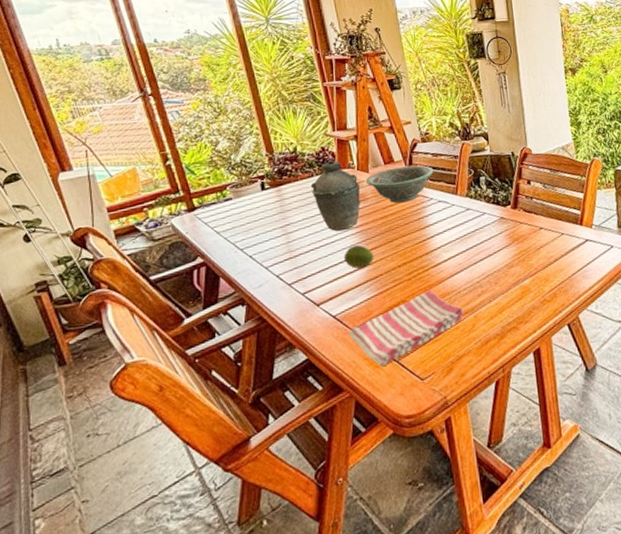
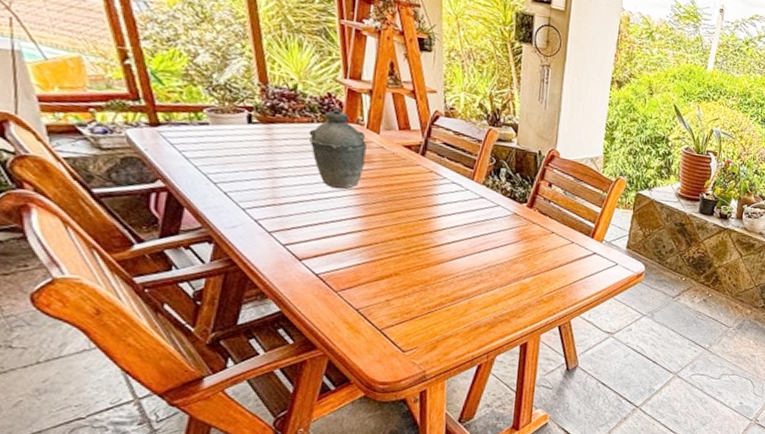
fruit: present [343,245,374,269] -> none [336,207,372,232]
dish towel: present [349,289,463,366] -> none [331,267,458,332]
decorative bowl: present [365,165,434,204] -> none [374,135,453,176]

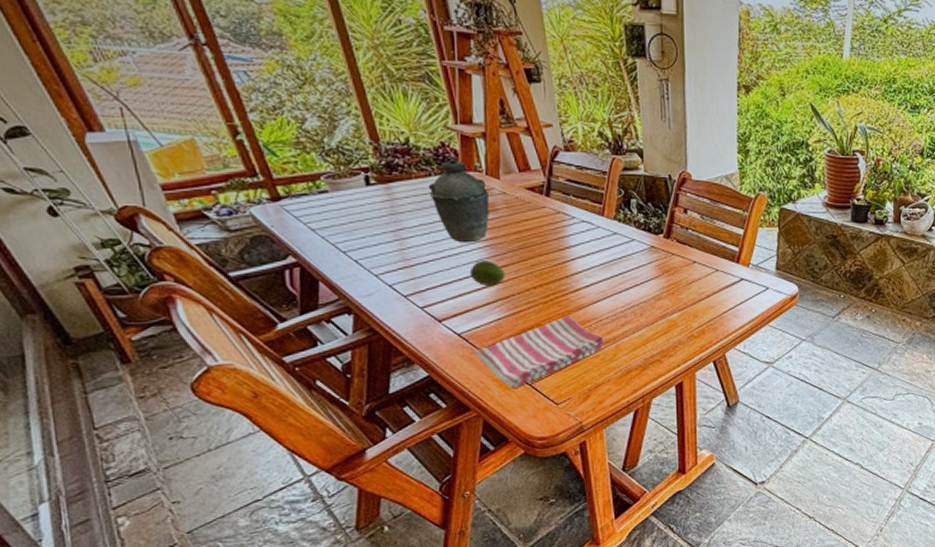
dish towel: none [331,267,458,332] -> present [476,315,604,388]
fruit: none [336,207,372,232] -> present [469,260,506,286]

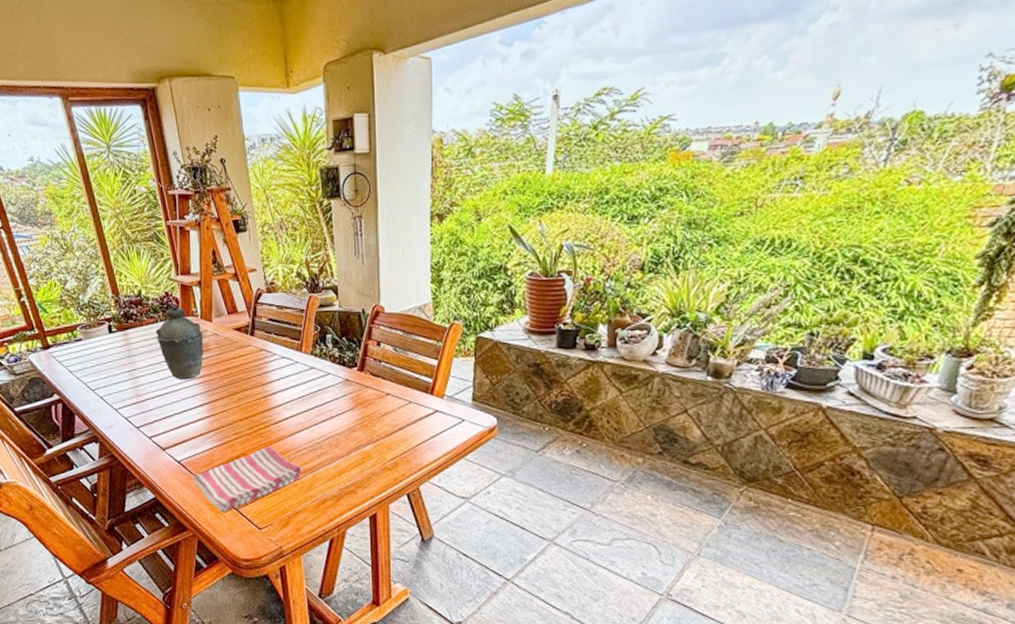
fruit: present [469,260,506,286] -> none [187,395,217,418]

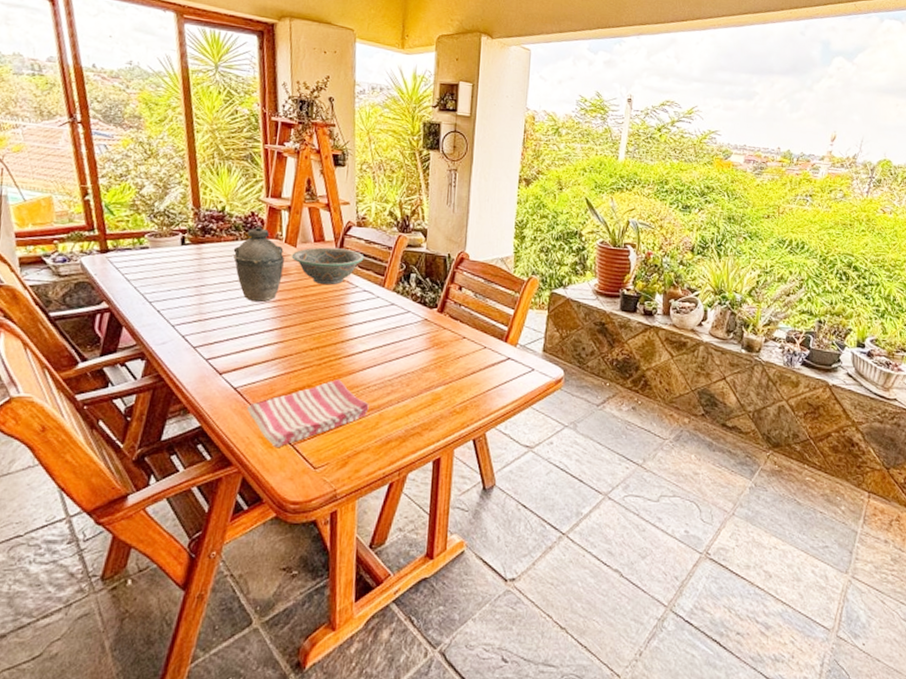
decorative bowl: none [209,317,278,356] -> present [291,247,365,285]

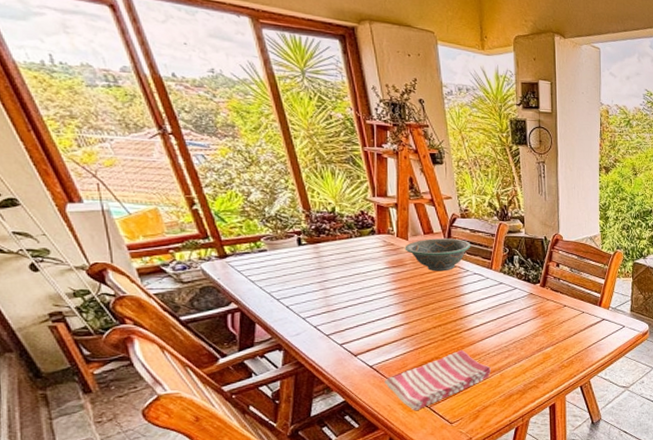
kettle: present [233,226,284,303] -> none [349,224,399,292]

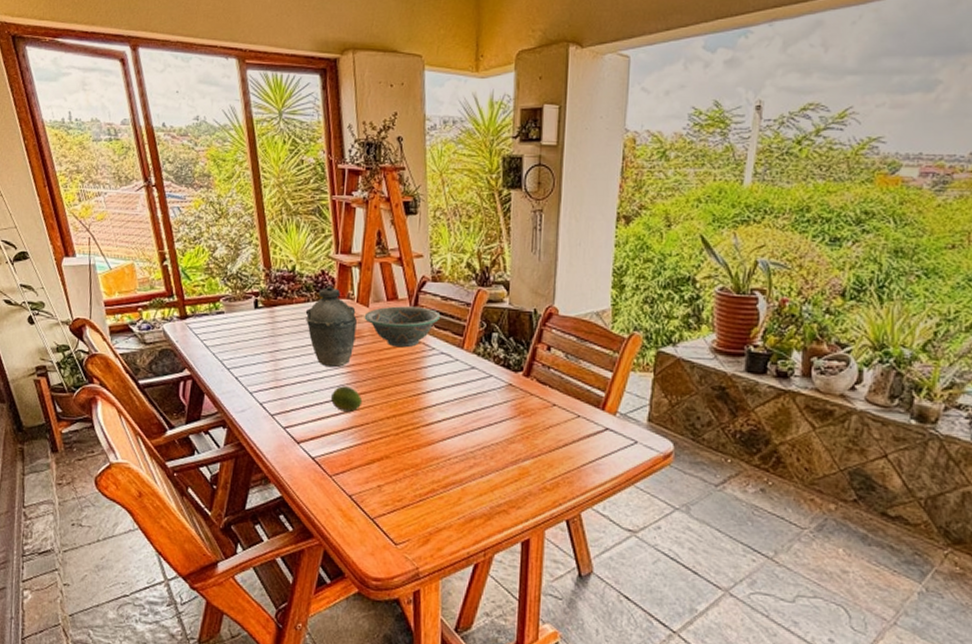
kettle: none [349,224,399,292] -> present [305,286,357,368]
fruit: none [381,305,411,326] -> present [330,386,363,412]
dish towel: present [385,349,491,410] -> none [326,449,451,521]

